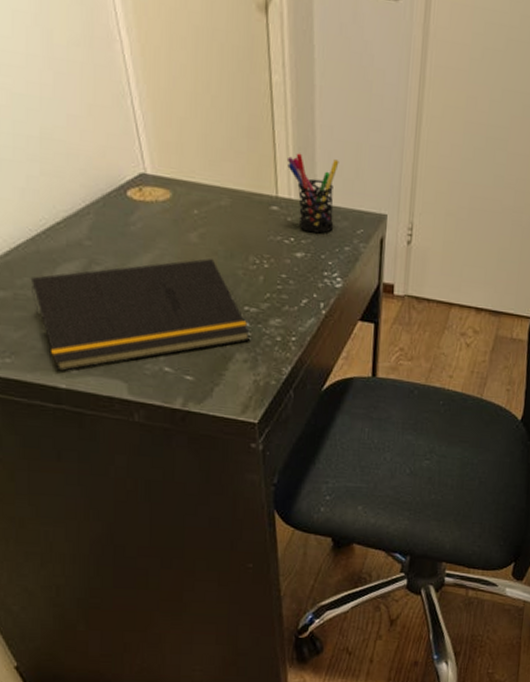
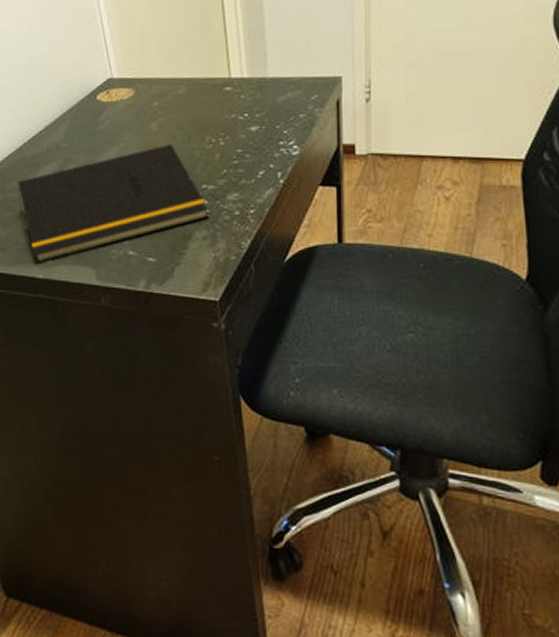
pen holder: present [286,153,339,234] -> none [237,34,289,106]

